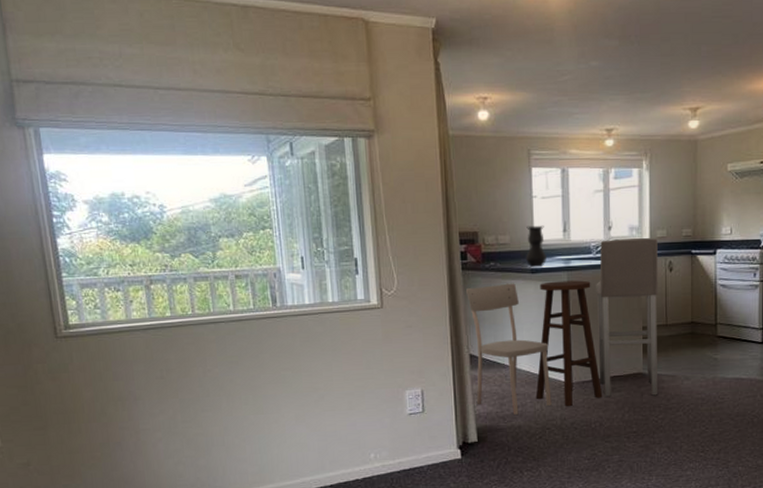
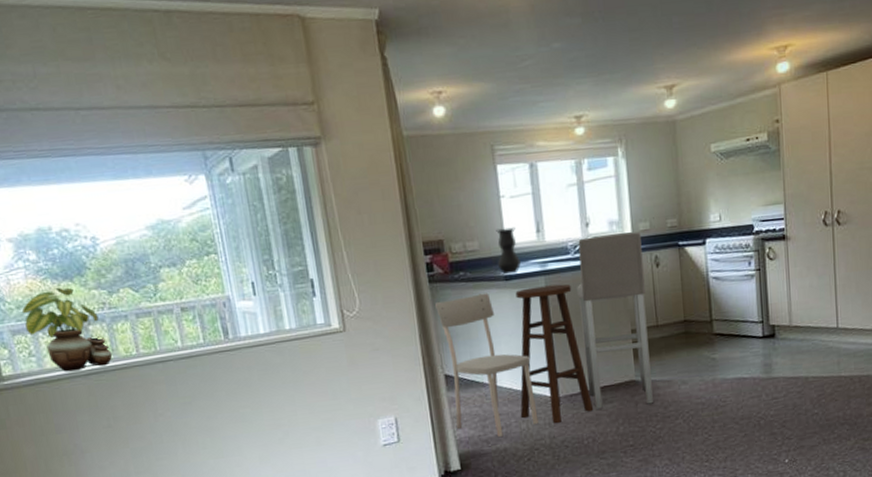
potted plant: none [92,247,170,325] -> present [22,287,113,372]

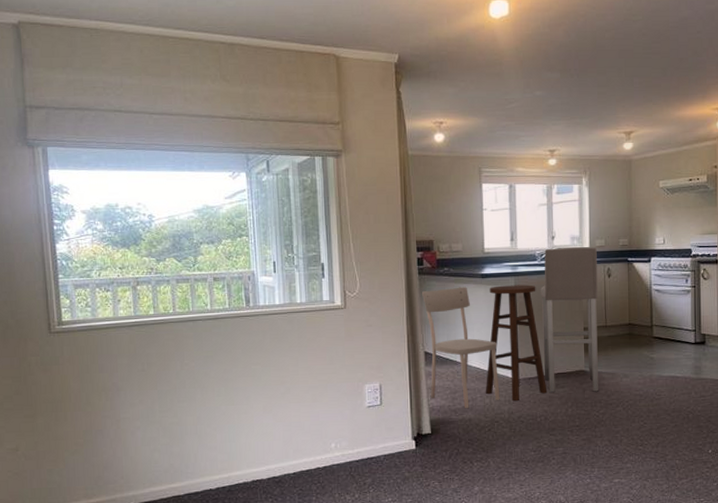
potted plant: present [22,287,113,372] -> none [86,252,154,322]
vase: present [496,227,521,275] -> none [476,235,495,273]

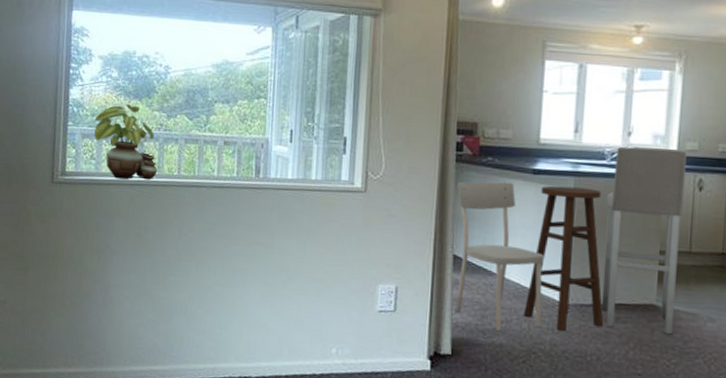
potted plant: none [86,252,154,322] -> present [94,103,158,180]

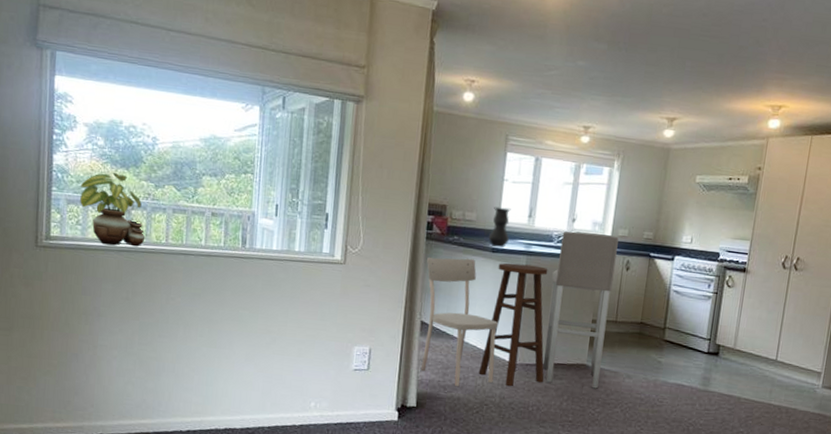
vase: none [527,122,553,169] -> present [488,206,511,249]

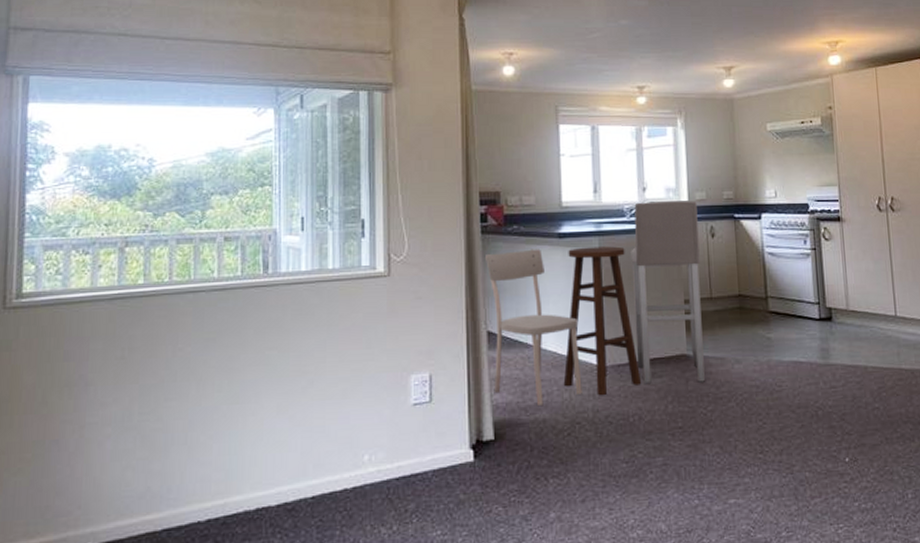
potted plant: present [80,172,146,247] -> none [60,205,144,294]
vase: present [488,206,511,249] -> none [552,185,576,232]

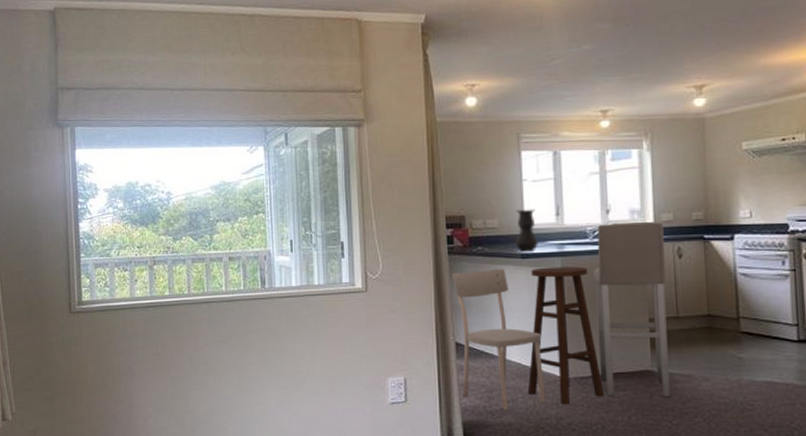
vase: none [552,185,576,232] -> present [515,209,538,253]

